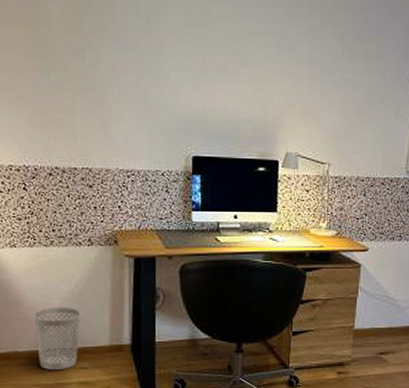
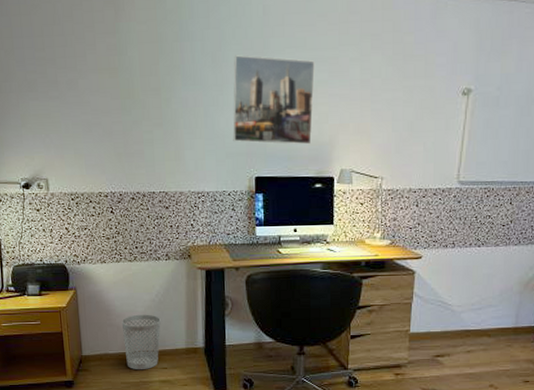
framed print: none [168,19,260,124] -> present [232,55,315,145]

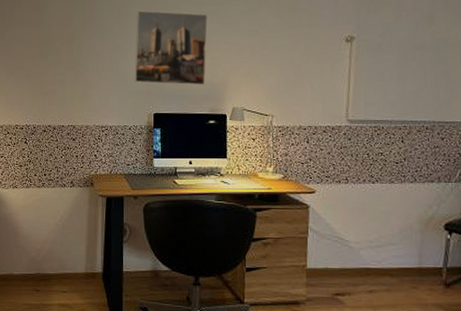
wastebasket: present [121,314,161,369] -> none [27,237,63,292]

